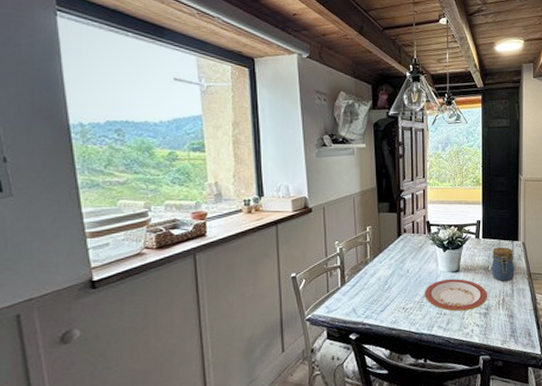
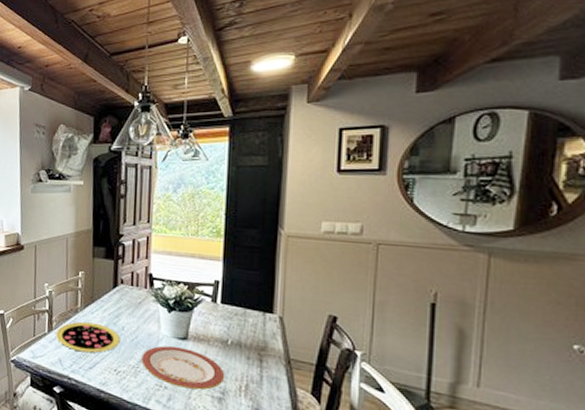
pizza: none [348,270,407,299] -> present [55,321,121,353]
jar: present [491,247,515,282] -> none [231,318,266,365]

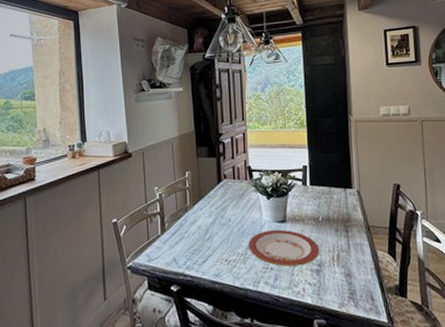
pizza: present [55,321,121,353] -> none [168,218,229,248]

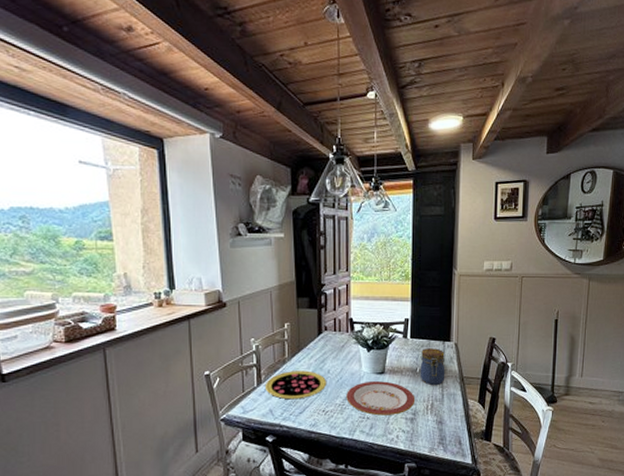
pizza: none [168,218,229,248] -> present [264,370,327,400]
jar: none [322,196,350,235] -> present [420,348,445,386]

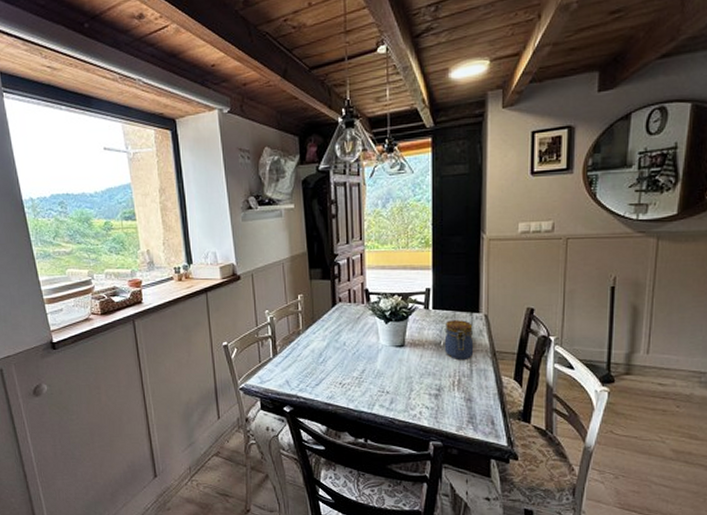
pizza: present [264,370,327,400] -> none [280,342,343,371]
plate: present [346,381,416,416] -> none [364,355,440,390]

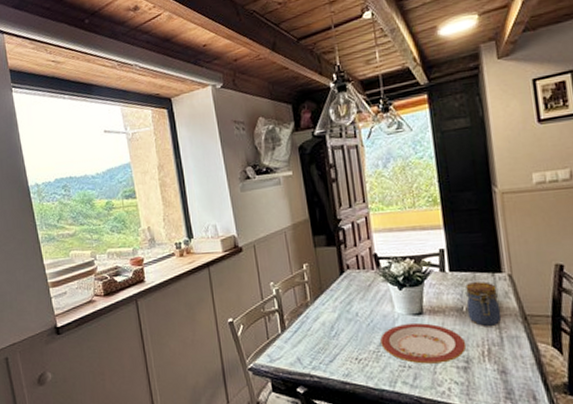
plate: none [364,355,440,390] -> present [380,323,467,364]

